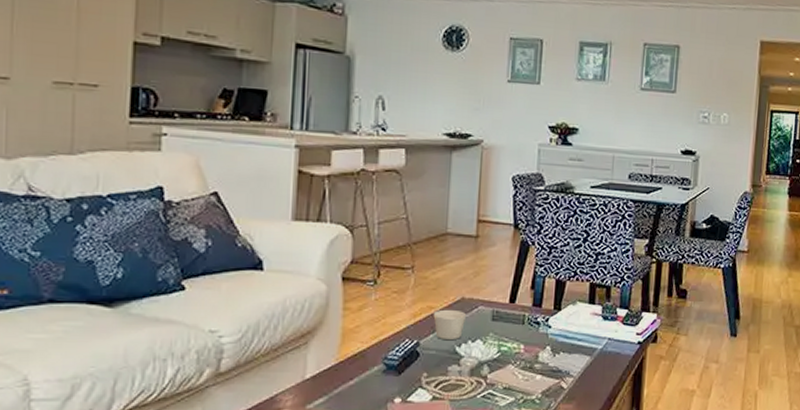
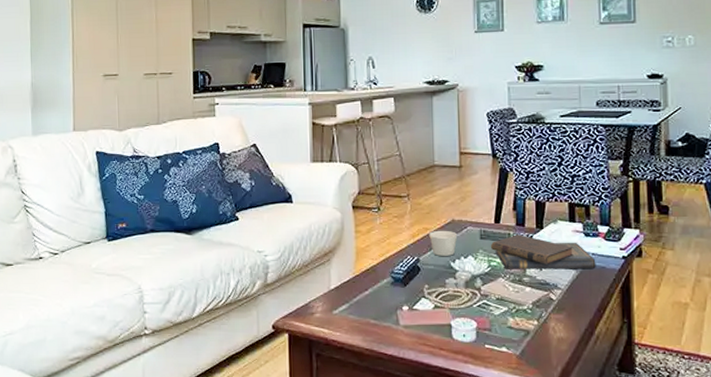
diary: none [503,316,611,355] -> present [491,234,596,269]

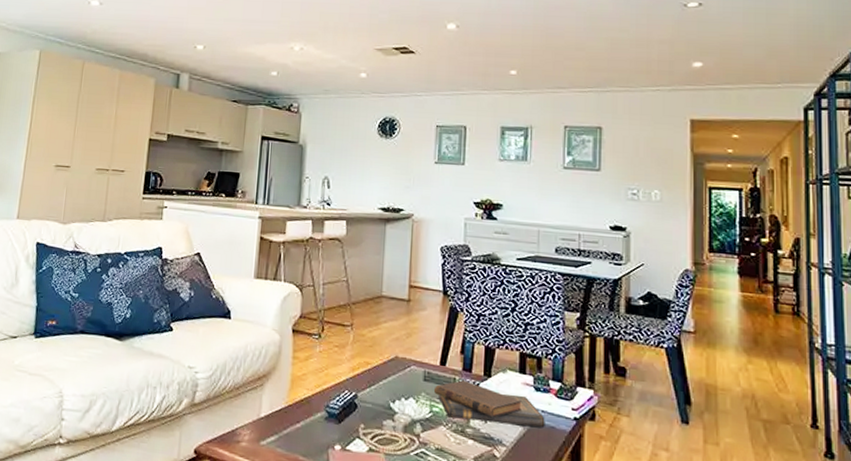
candle: present [429,230,458,257] -> none [369,366,400,396]

